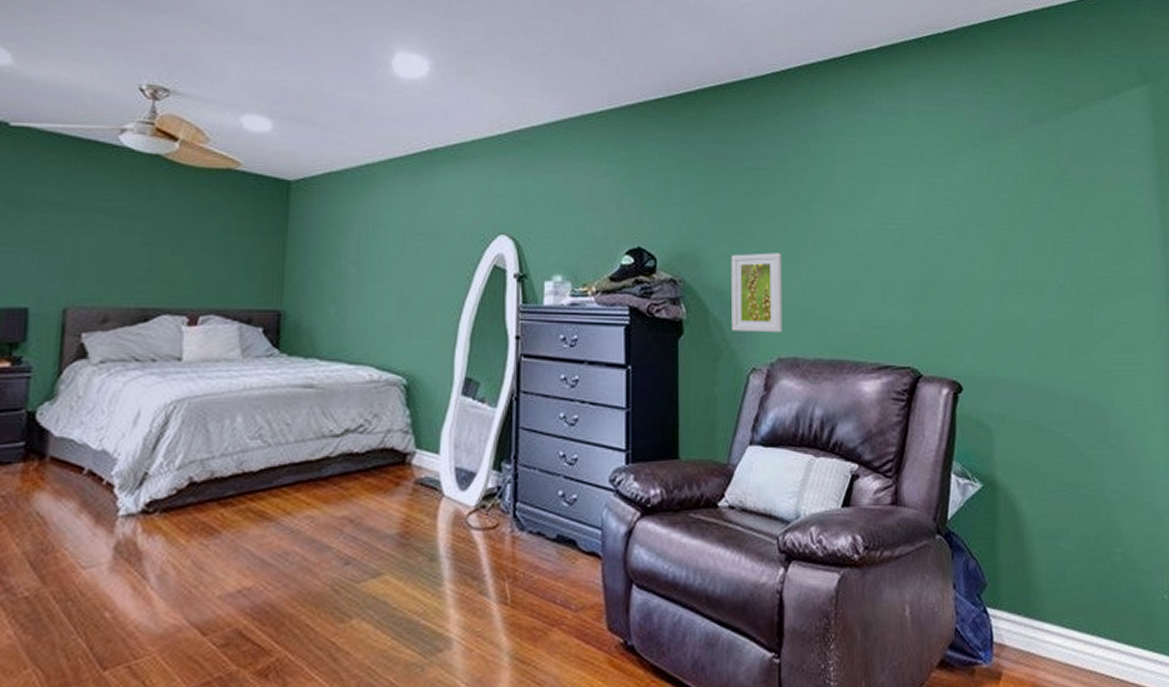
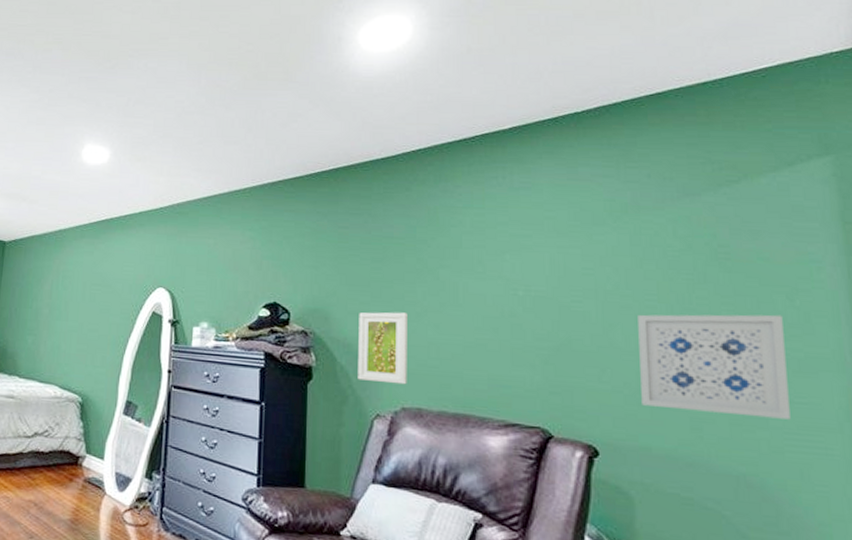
wall art: none [994,239,1117,340] -> present [638,314,791,420]

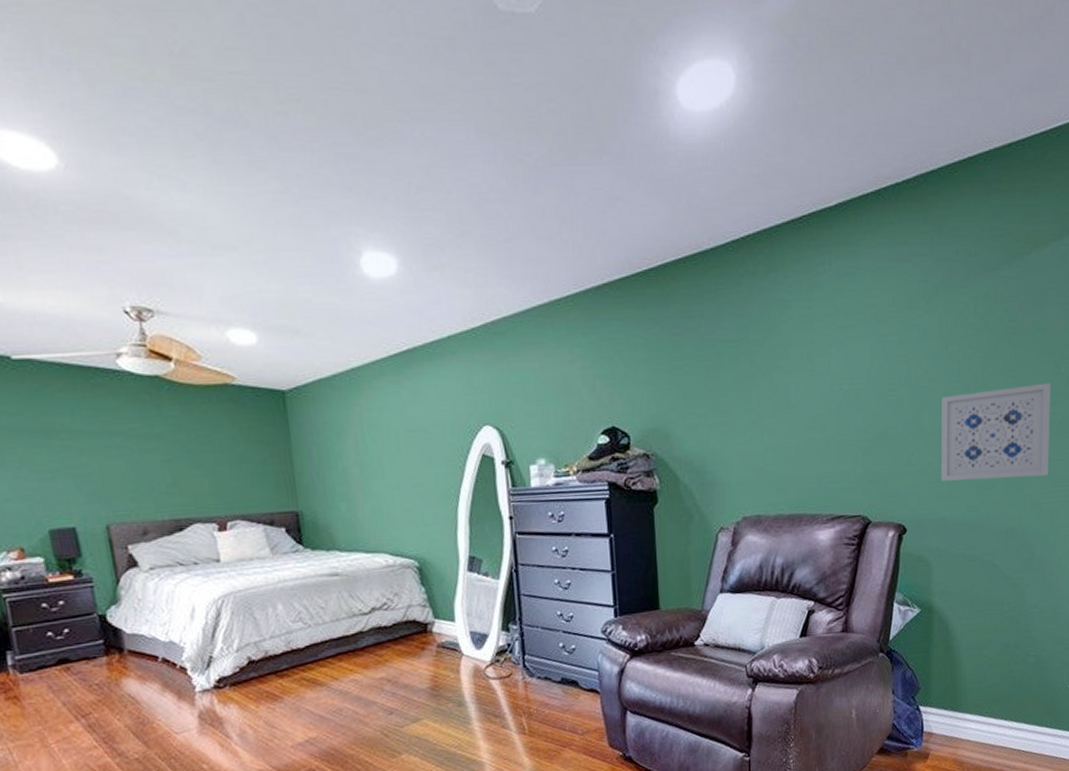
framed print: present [358,312,407,385] -> none [698,421,747,497]

